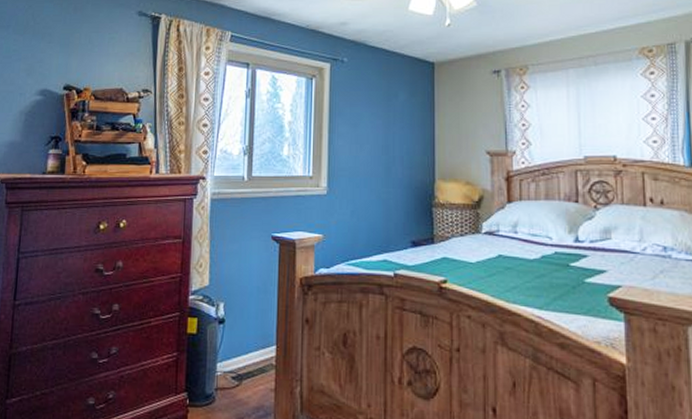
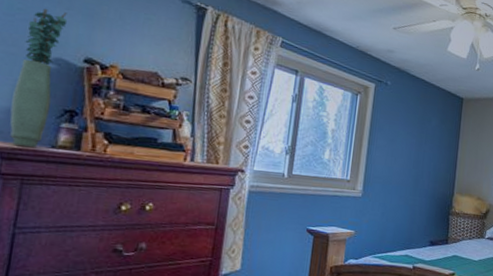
vase: none [11,46,50,176] -> present [9,9,68,148]

